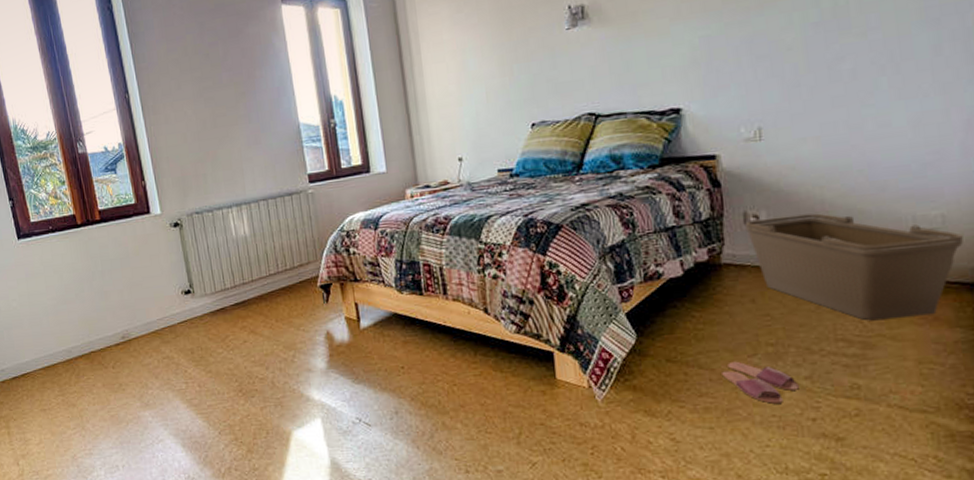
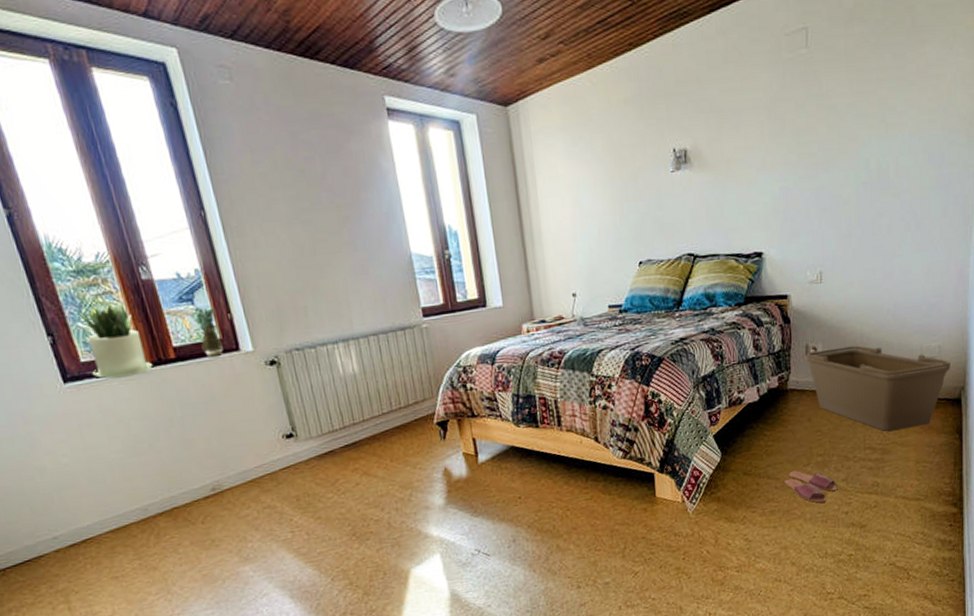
planter: none [31,173,83,237] -> present [77,303,153,379]
vase: none [114,175,137,220] -> present [191,306,223,358]

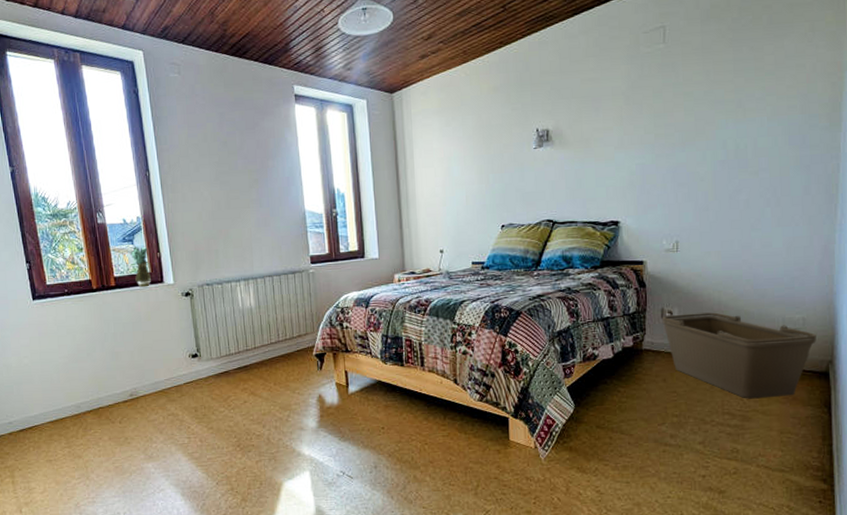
planter: present [77,303,153,379] -> none [49,240,98,299]
slippers: present [784,470,838,503] -> none [638,428,694,463]

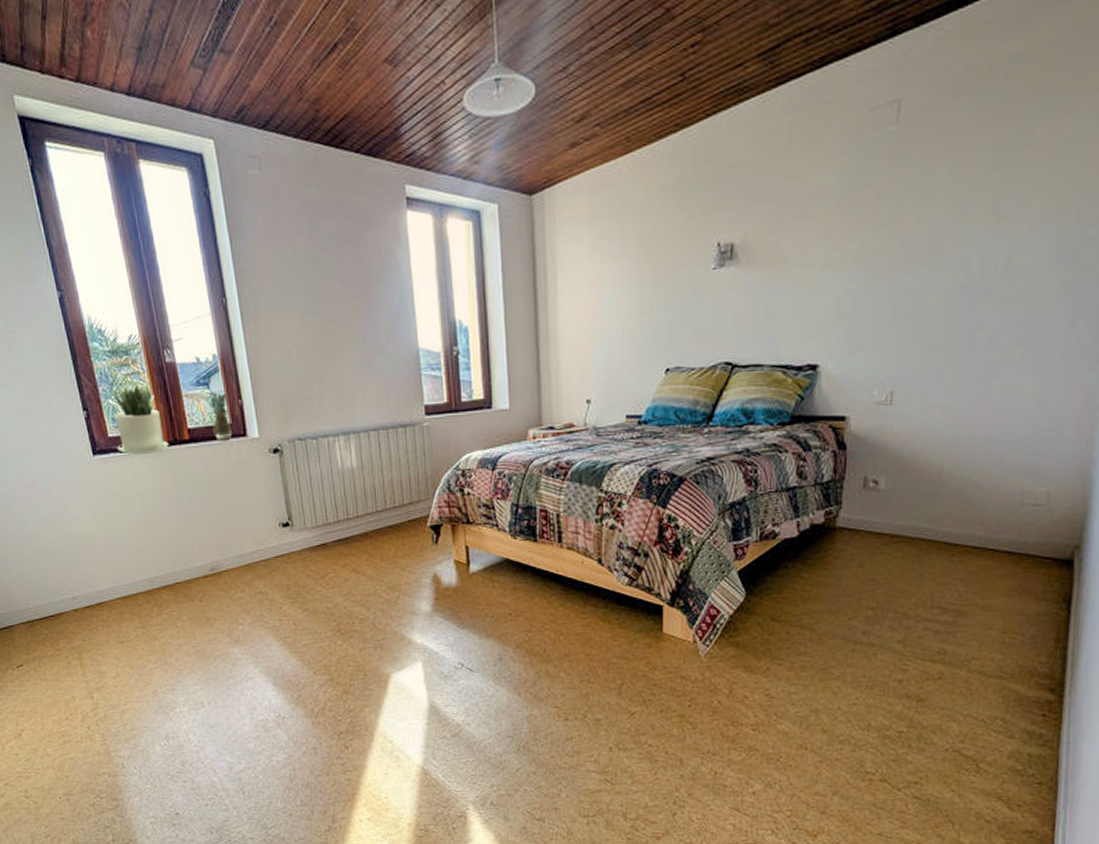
planter: none [49,240,98,299] -> present [109,383,169,455]
bicycle basket: present [662,312,816,399] -> none [863,482,1063,591]

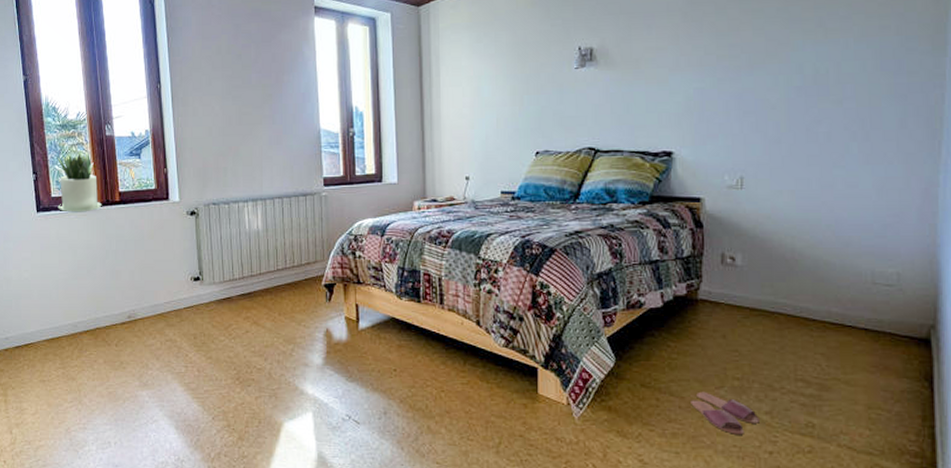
vase: present [206,390,232,442] -> none [137,160,156,204]
slippers: none [822,623,891,665] -> present [691,391,759,435]

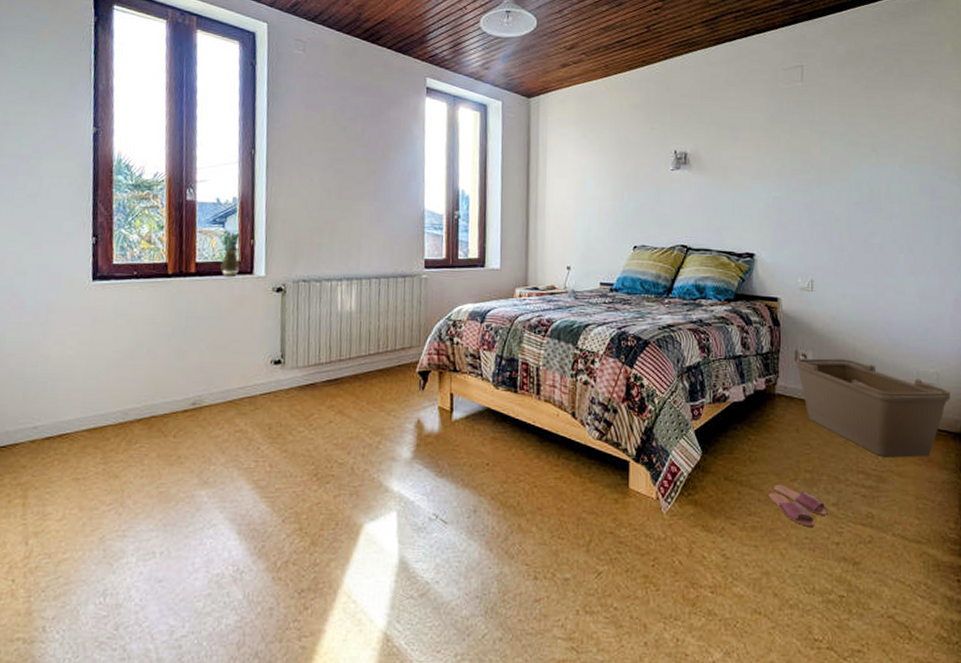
planter: present [56,152,102,213] -> none [119,216,174,283]
vase: none [137,160,156,204] -> present [219,229,241,278]
bicycle basket: none [722,261,915,365] -> present [795,358,951,458]

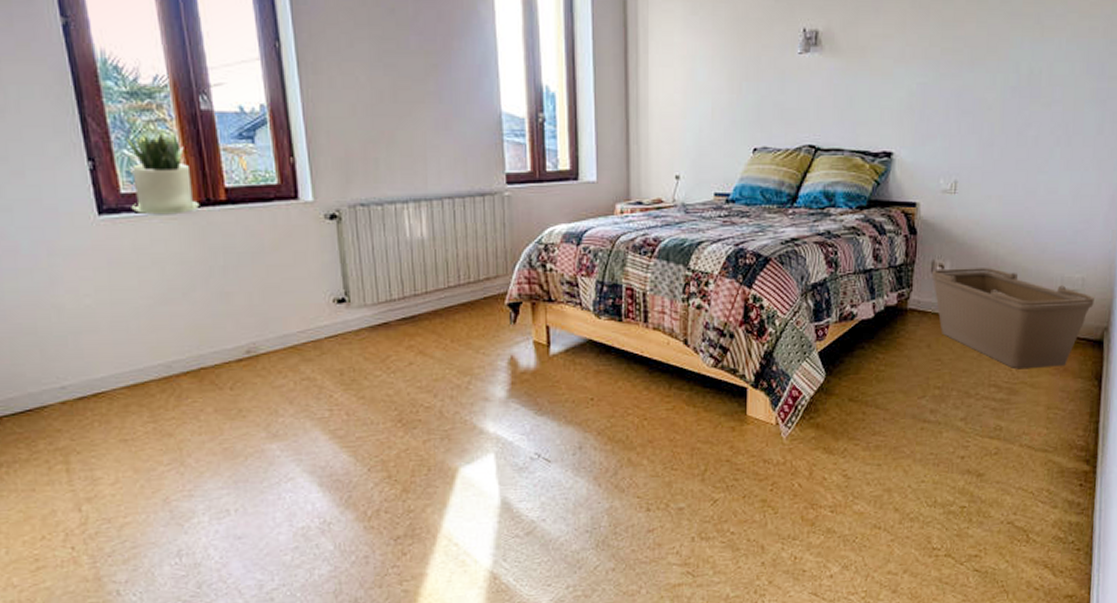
planter: none [119,216,174,283] -> present [124,132,200,215]
vase: present [219,229,241,278] -> none [249,145,280,204]
slippers: present [768,484,828,526] -> none [894,402,955,443]

